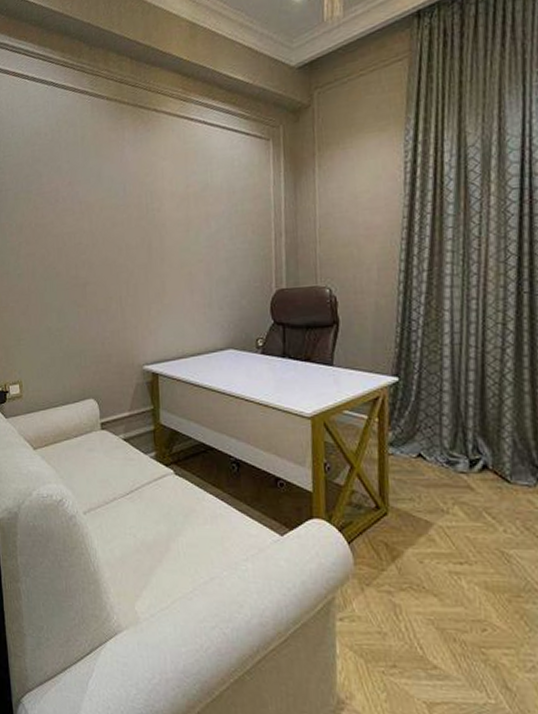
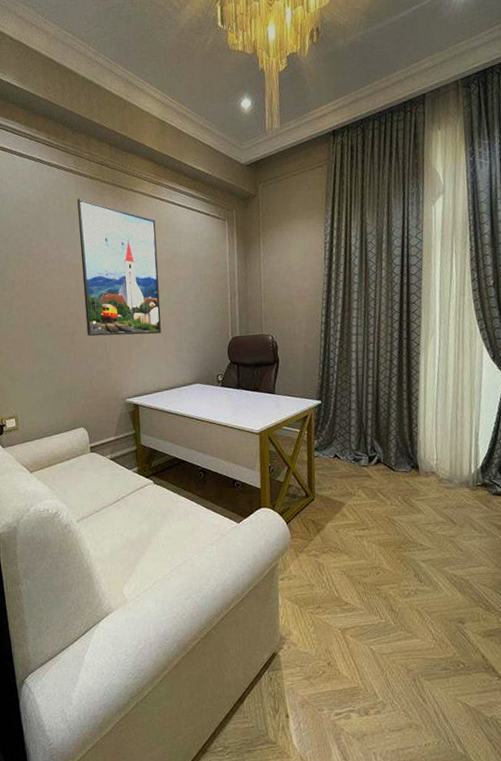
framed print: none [93,124,187,289] -> present [77,199,161,337]

